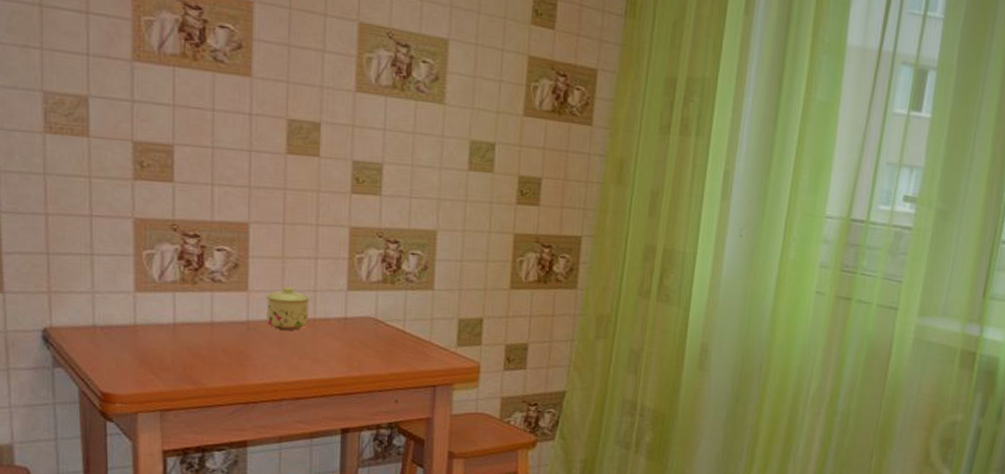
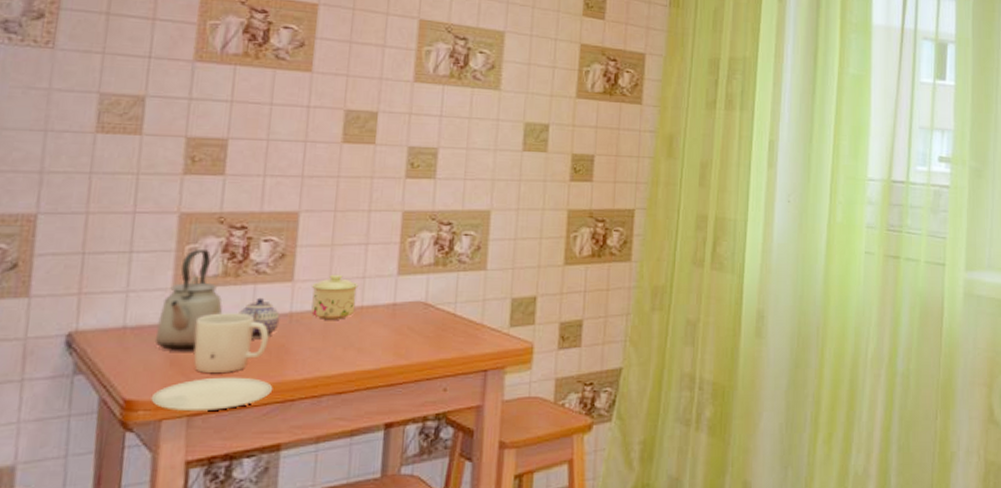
kettle: none [123,254,184,352] -> present [154,248,223,352]
plate: none [126,377,236,408] -> present [151,377,273,412]
mug: none [159,317,229,374] -> present [193,313,269,374]
teapot: none [199,305,238,344] -> present [239,297,280,338]

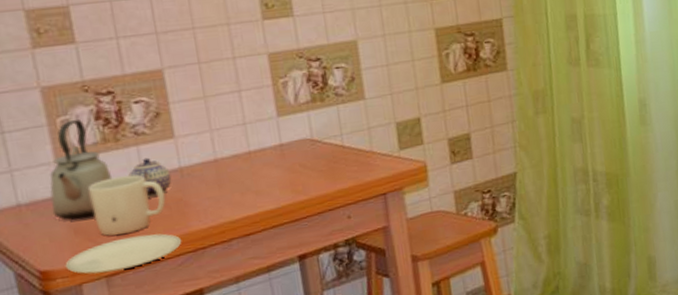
sugar bowl: present [311,274,359,320] -> none [193,124,244,170]

